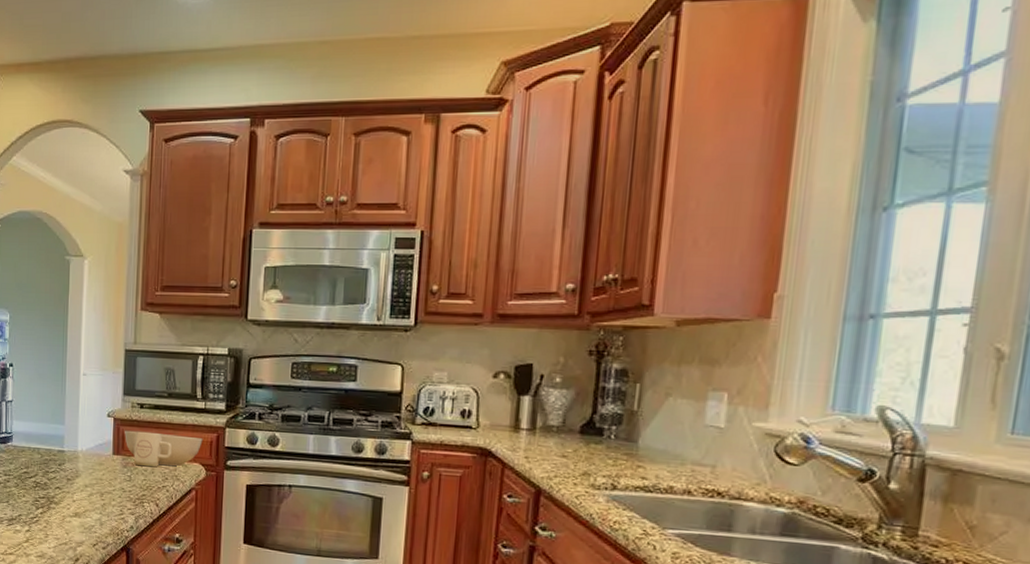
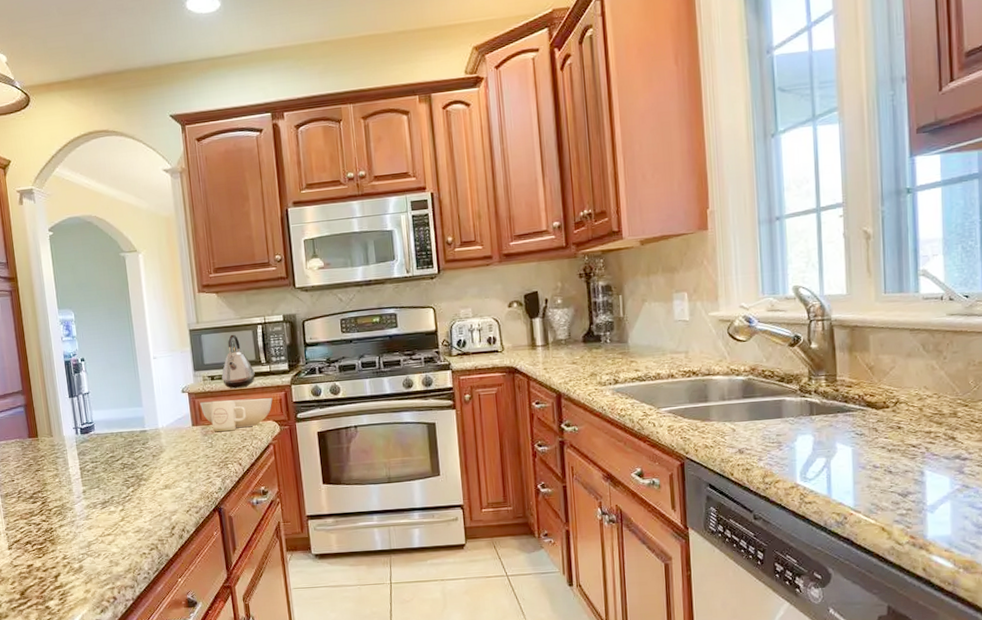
kettle: none [151,361,188,422] -> present [221,334,255,389]

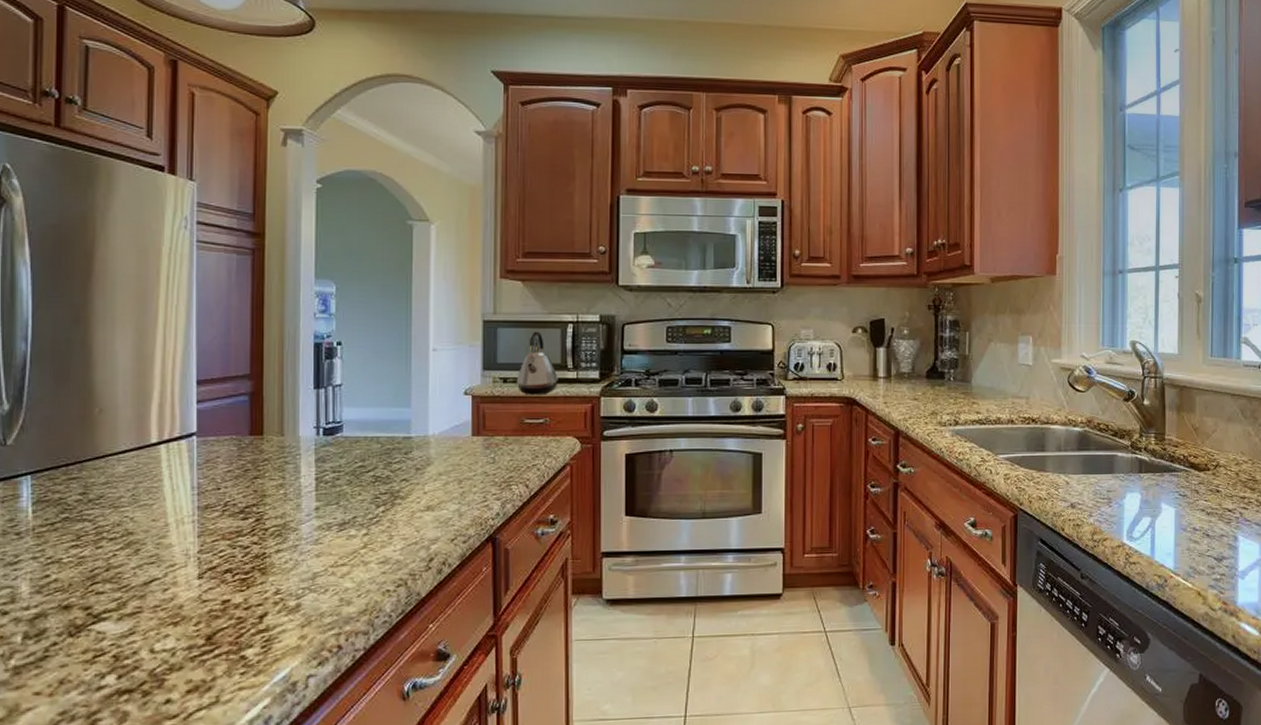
bowl: present [200,398,273,429] -> none [486,408,576,443]
mug: present [210,399,246,432] -> none [497,407,542,446]

